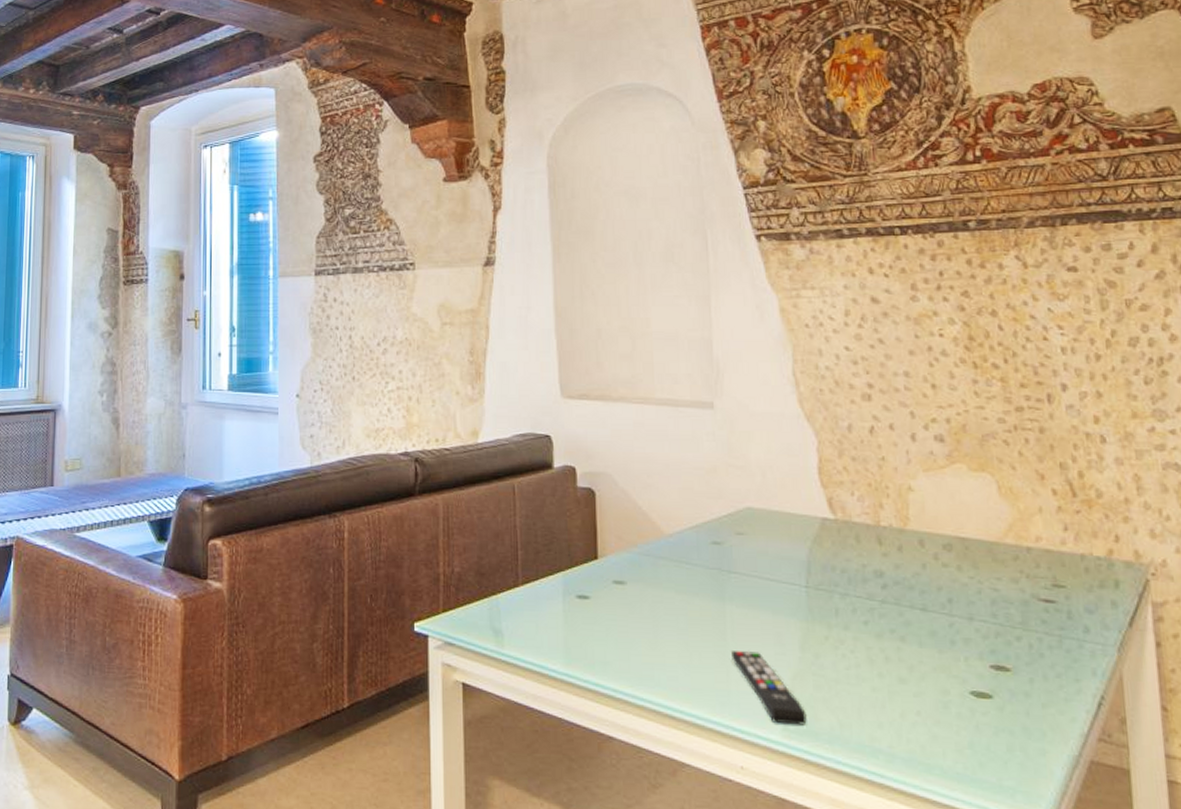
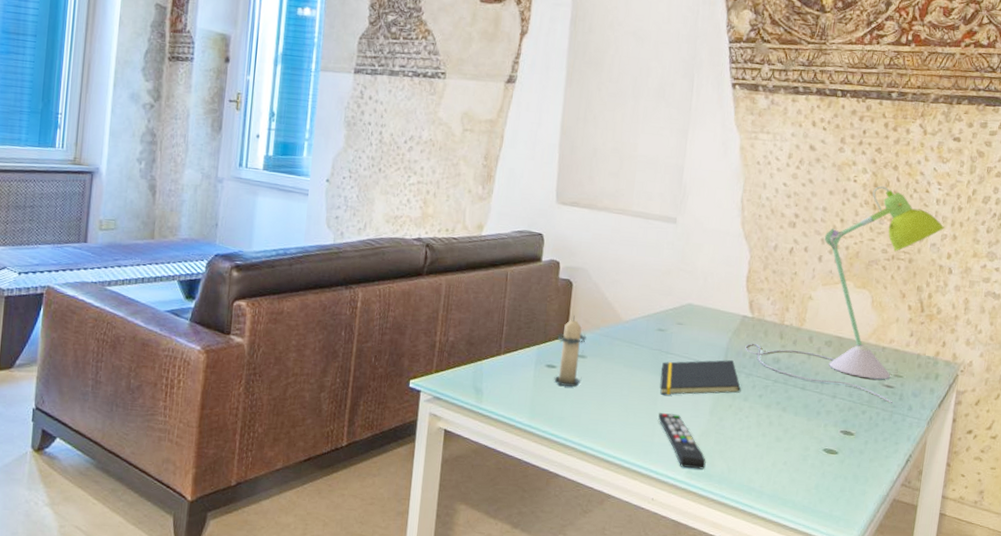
candle: none [586,532,624,621] -> present [554,316,586,387]
notepad: none [725,577,838,627] -> present [659,360,741,395]
desk lamp: none [833,337,1081,625] -> present [745,185,944,404]

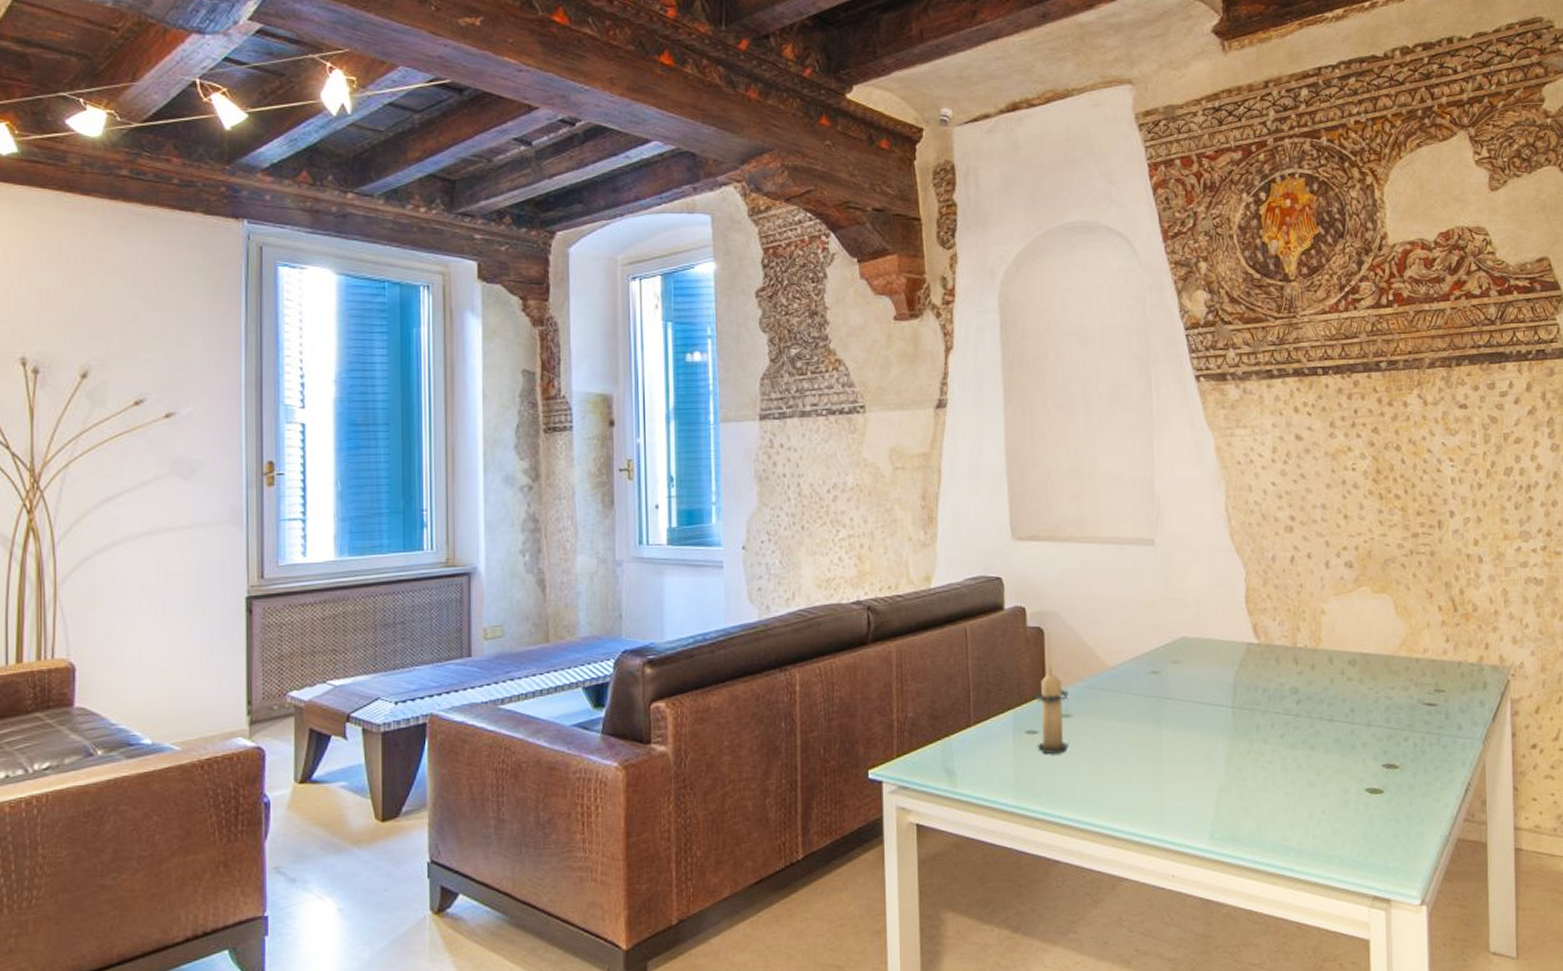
remote control: present [658,413,706,470] -> none [1166,770,1230,833]
notepad: present [659,360,741,395] -> none [1162,697,1259,749]
desk lamp: present [745,185,944,404] -> none [1256,470,1465,725]

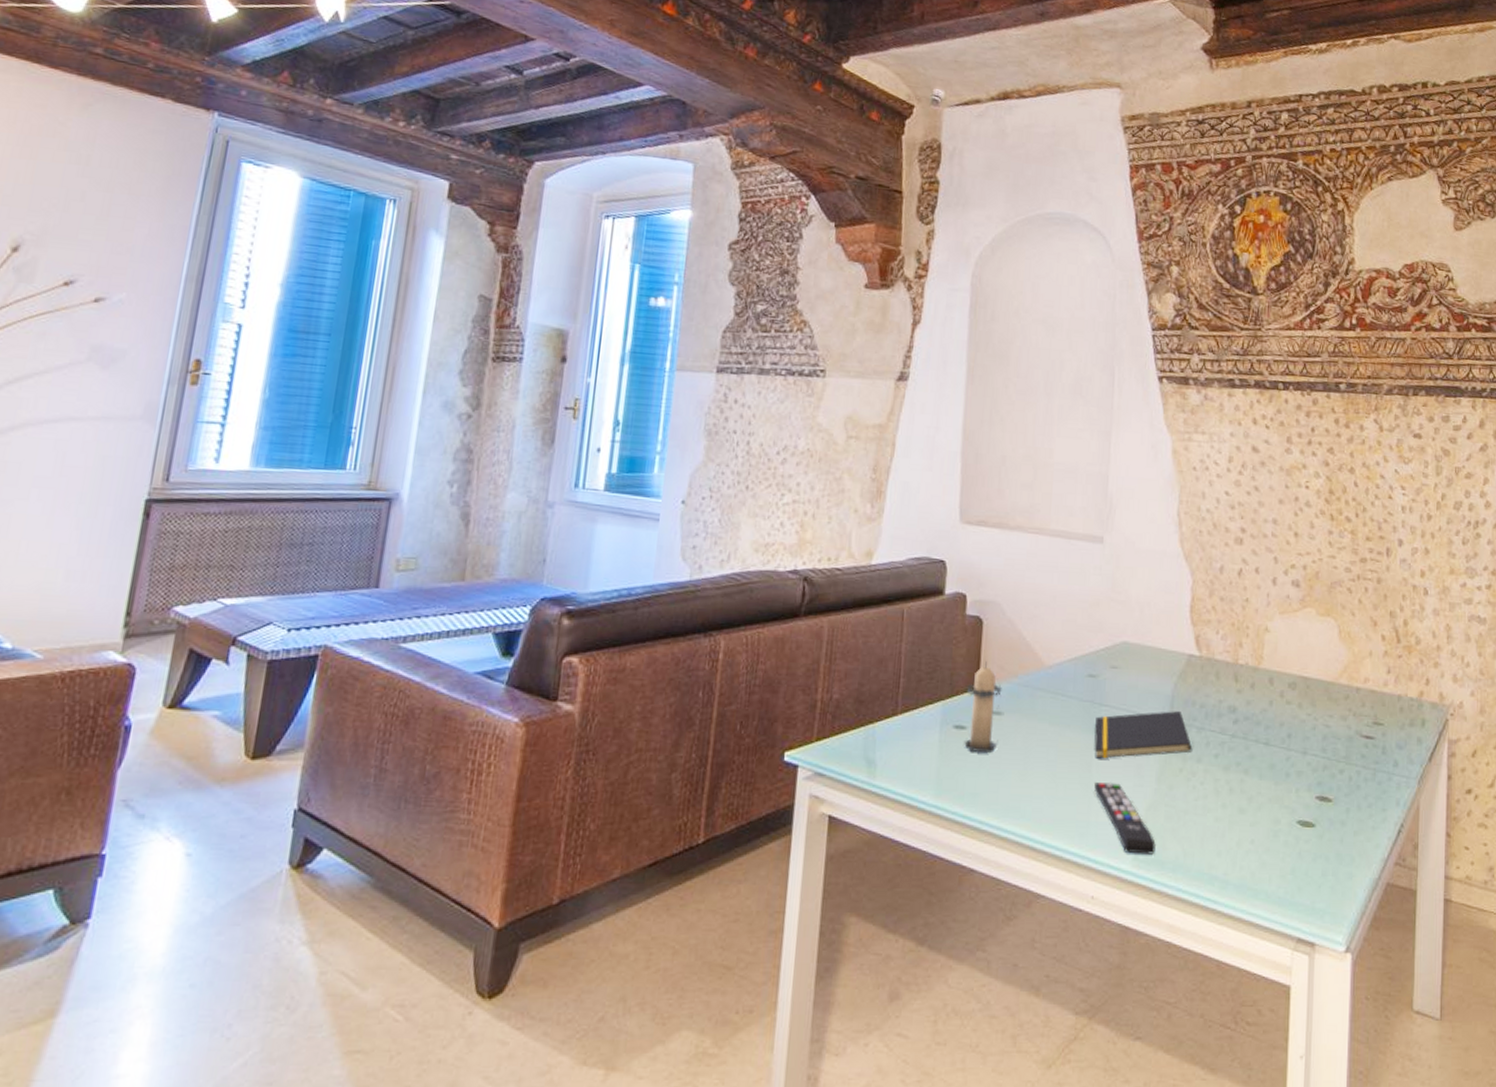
notepad: none [1162,697,1259,749] -> present [1094,711,1193,759]
remote control: none [1166,770,1230,833] -> present [1094,782,1156,855]

